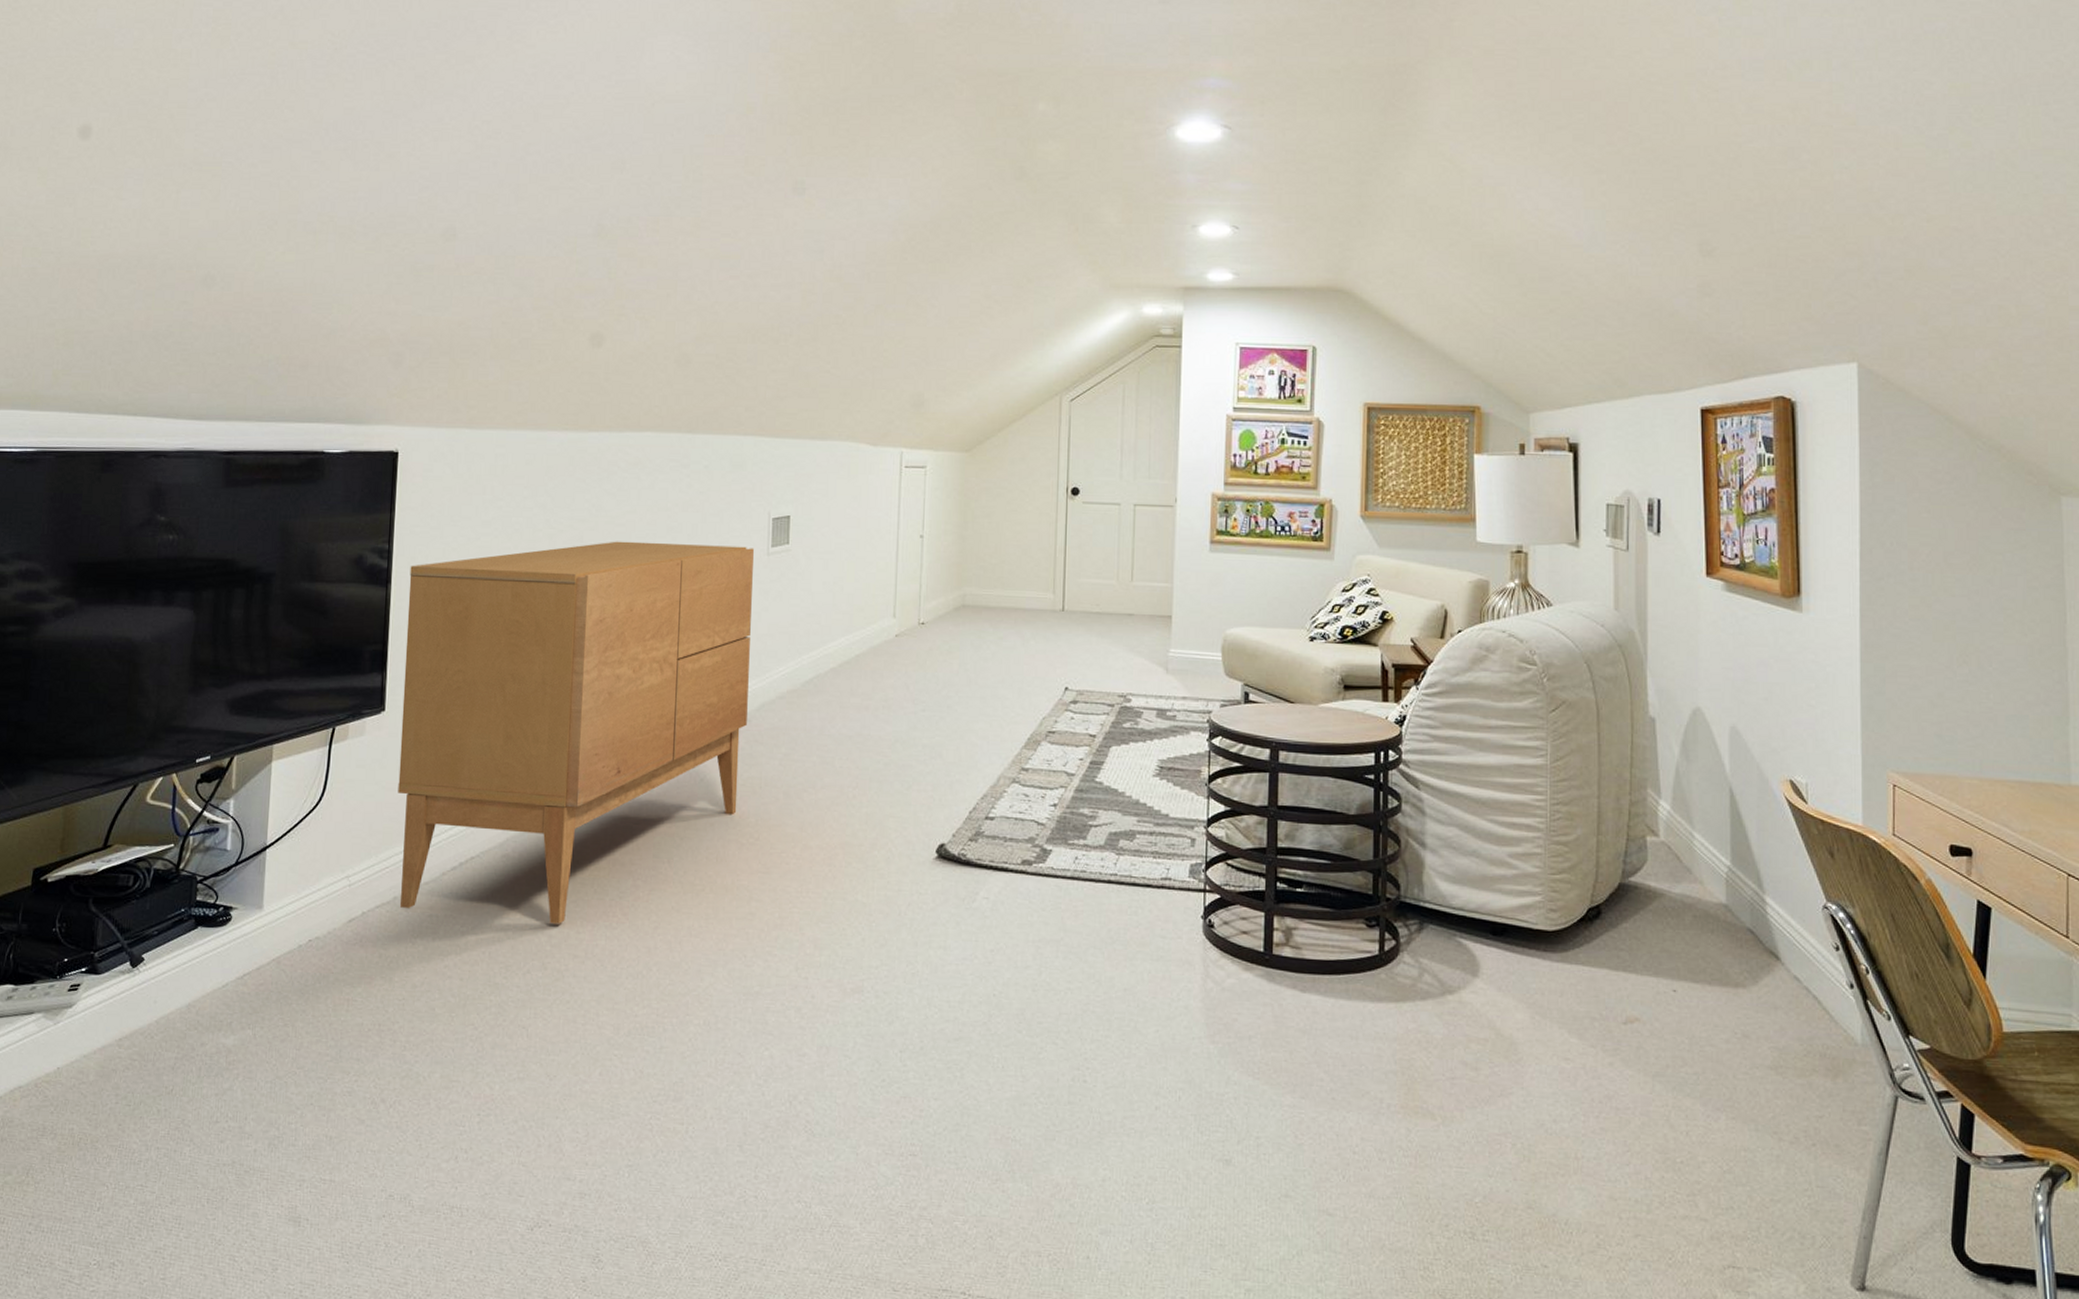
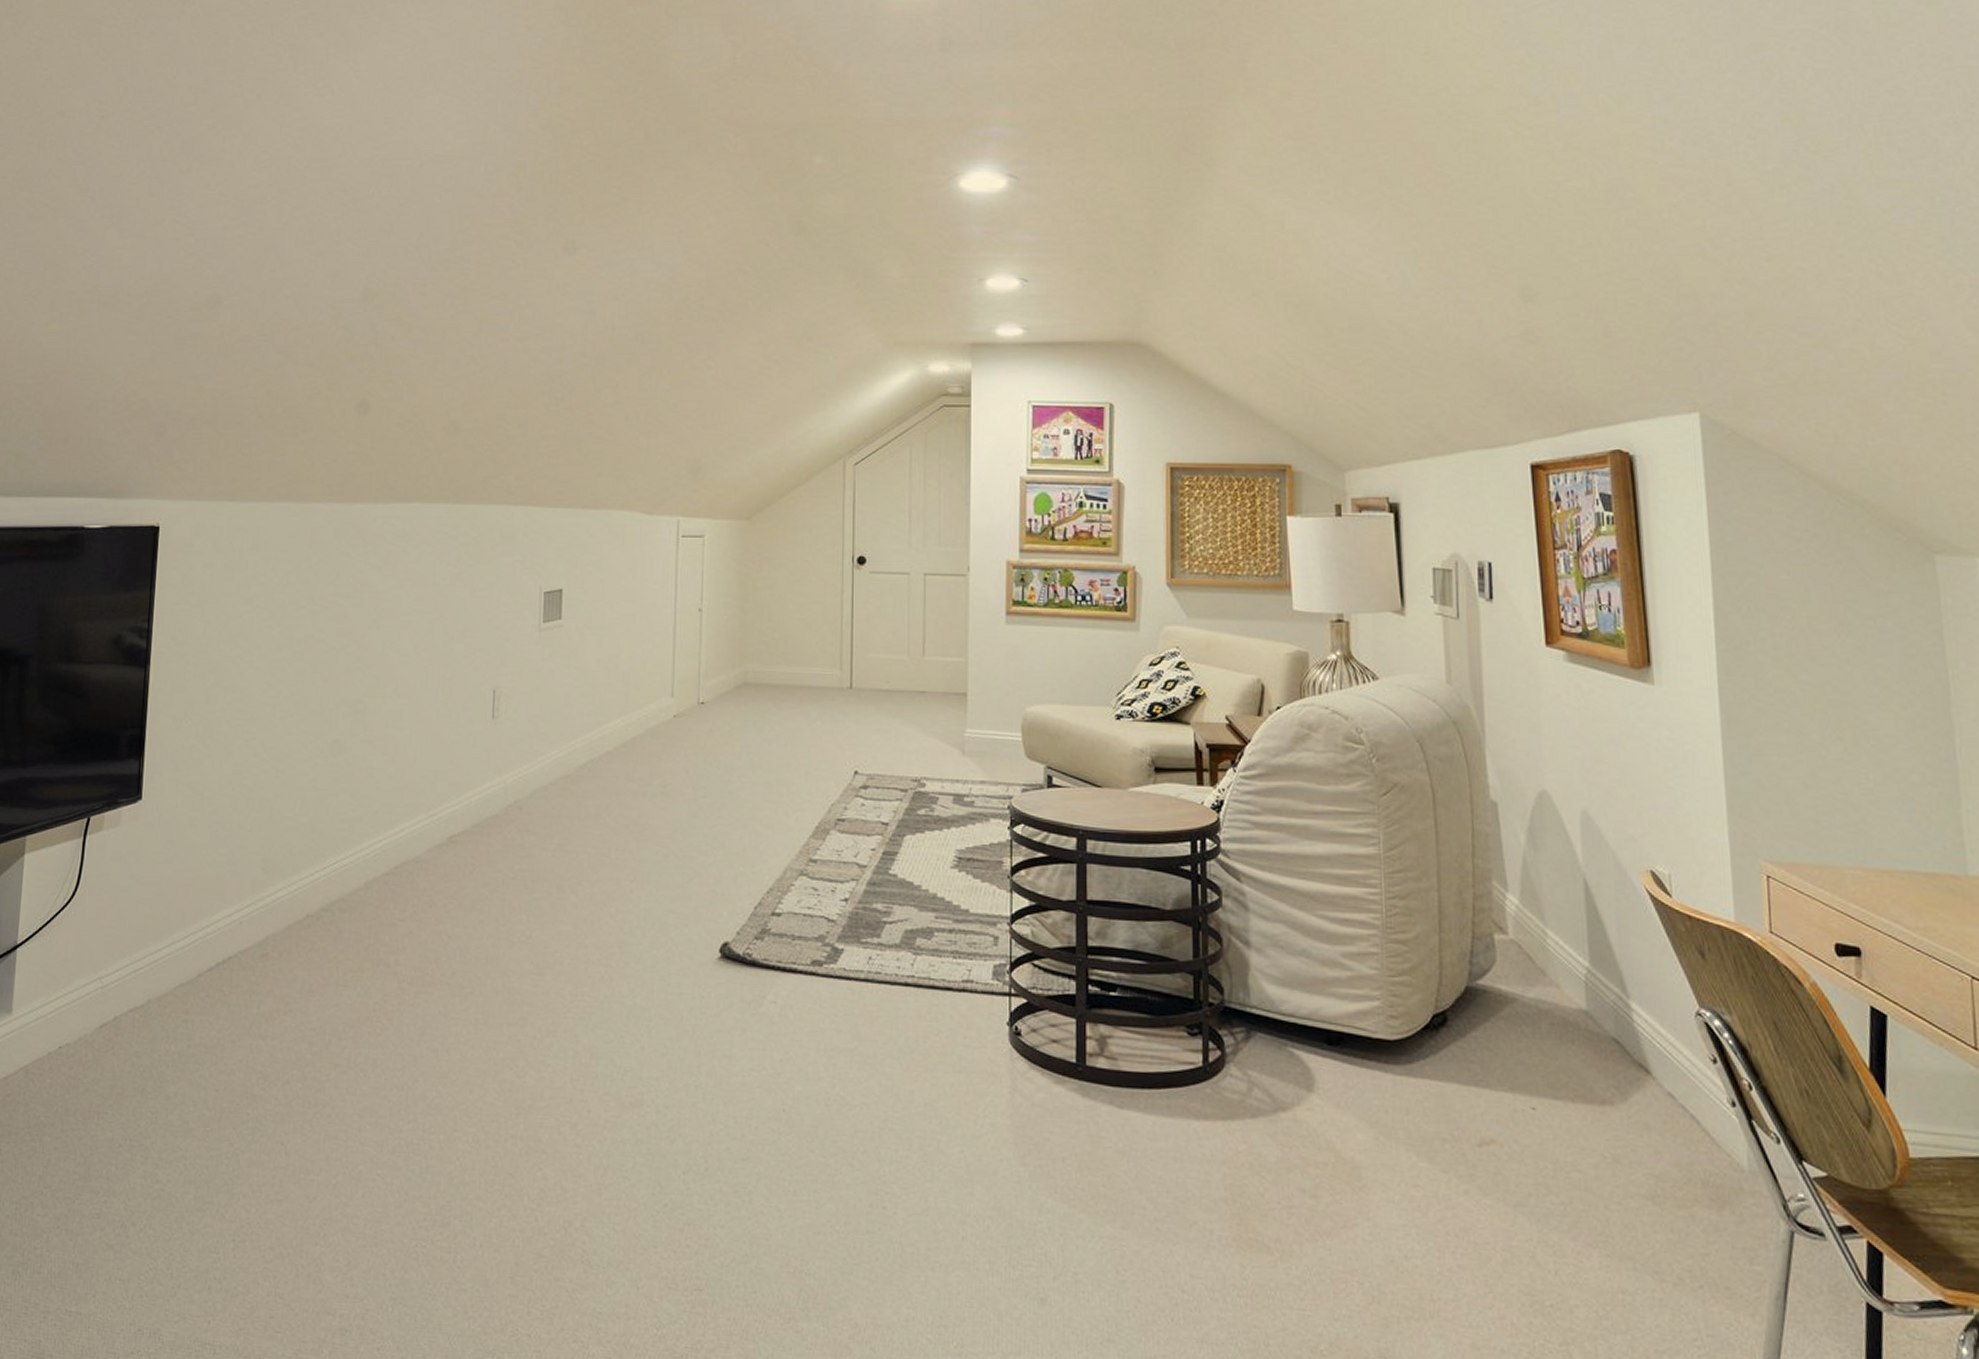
sideboard: present [398,541,754,924] -> none [153,617,525,1030]

